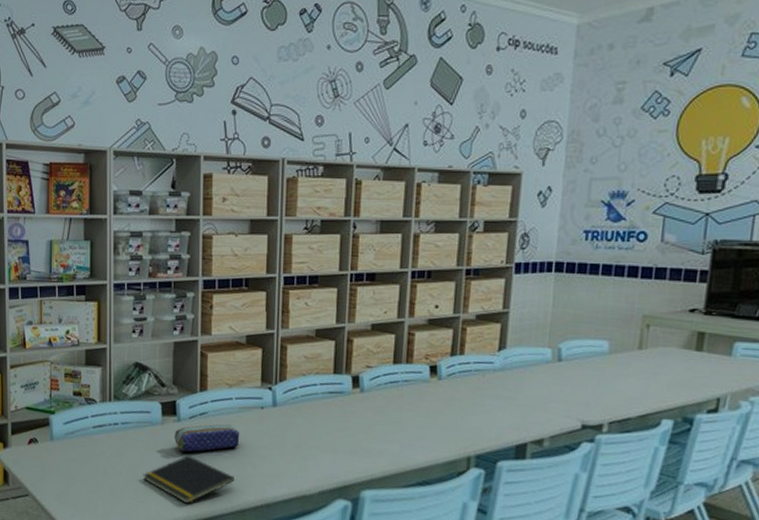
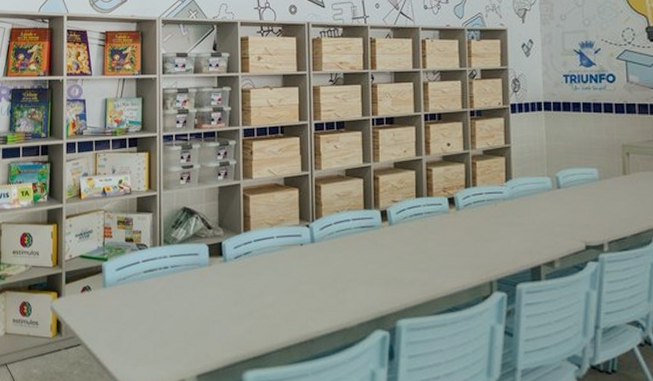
notepad: present [143,455,236,504] -> none [192,294,280,344]
pencil case: present [174,424,240,452] -> none [221,262,282,292]

